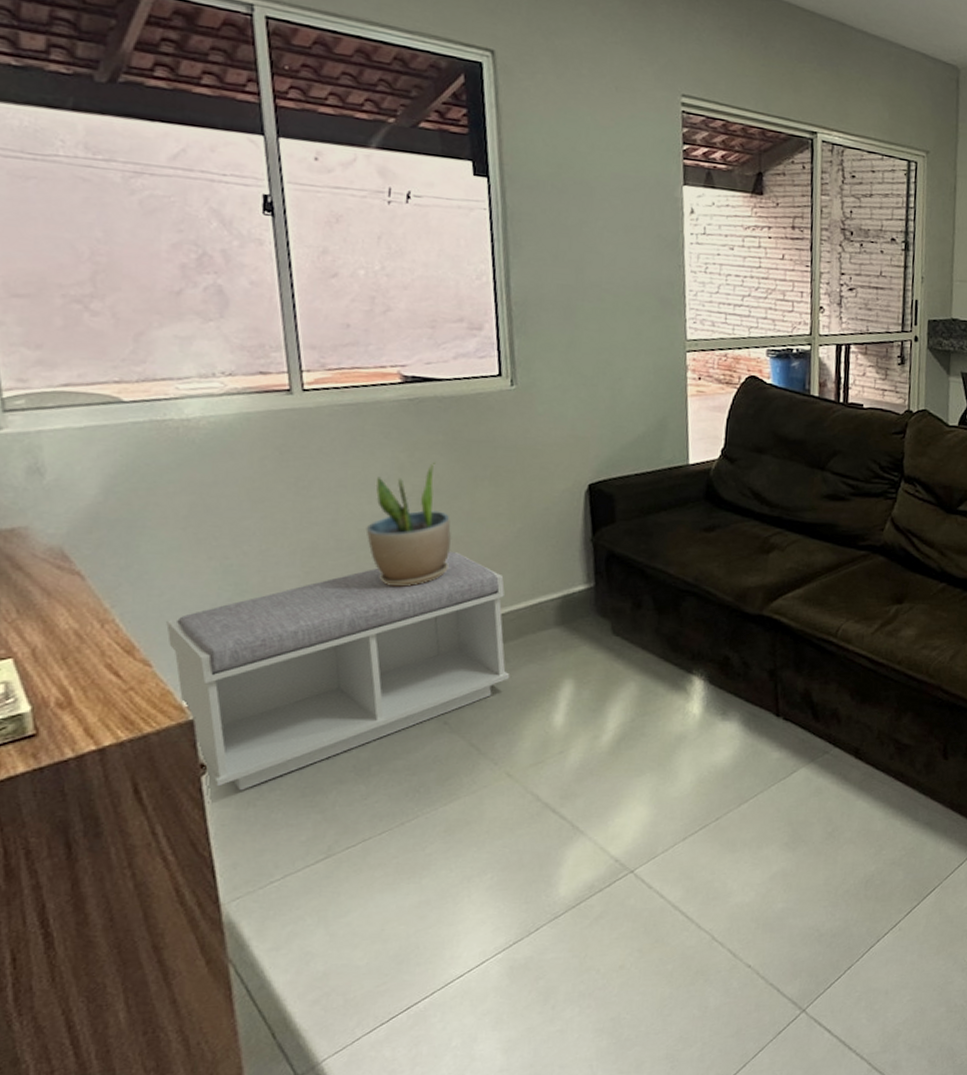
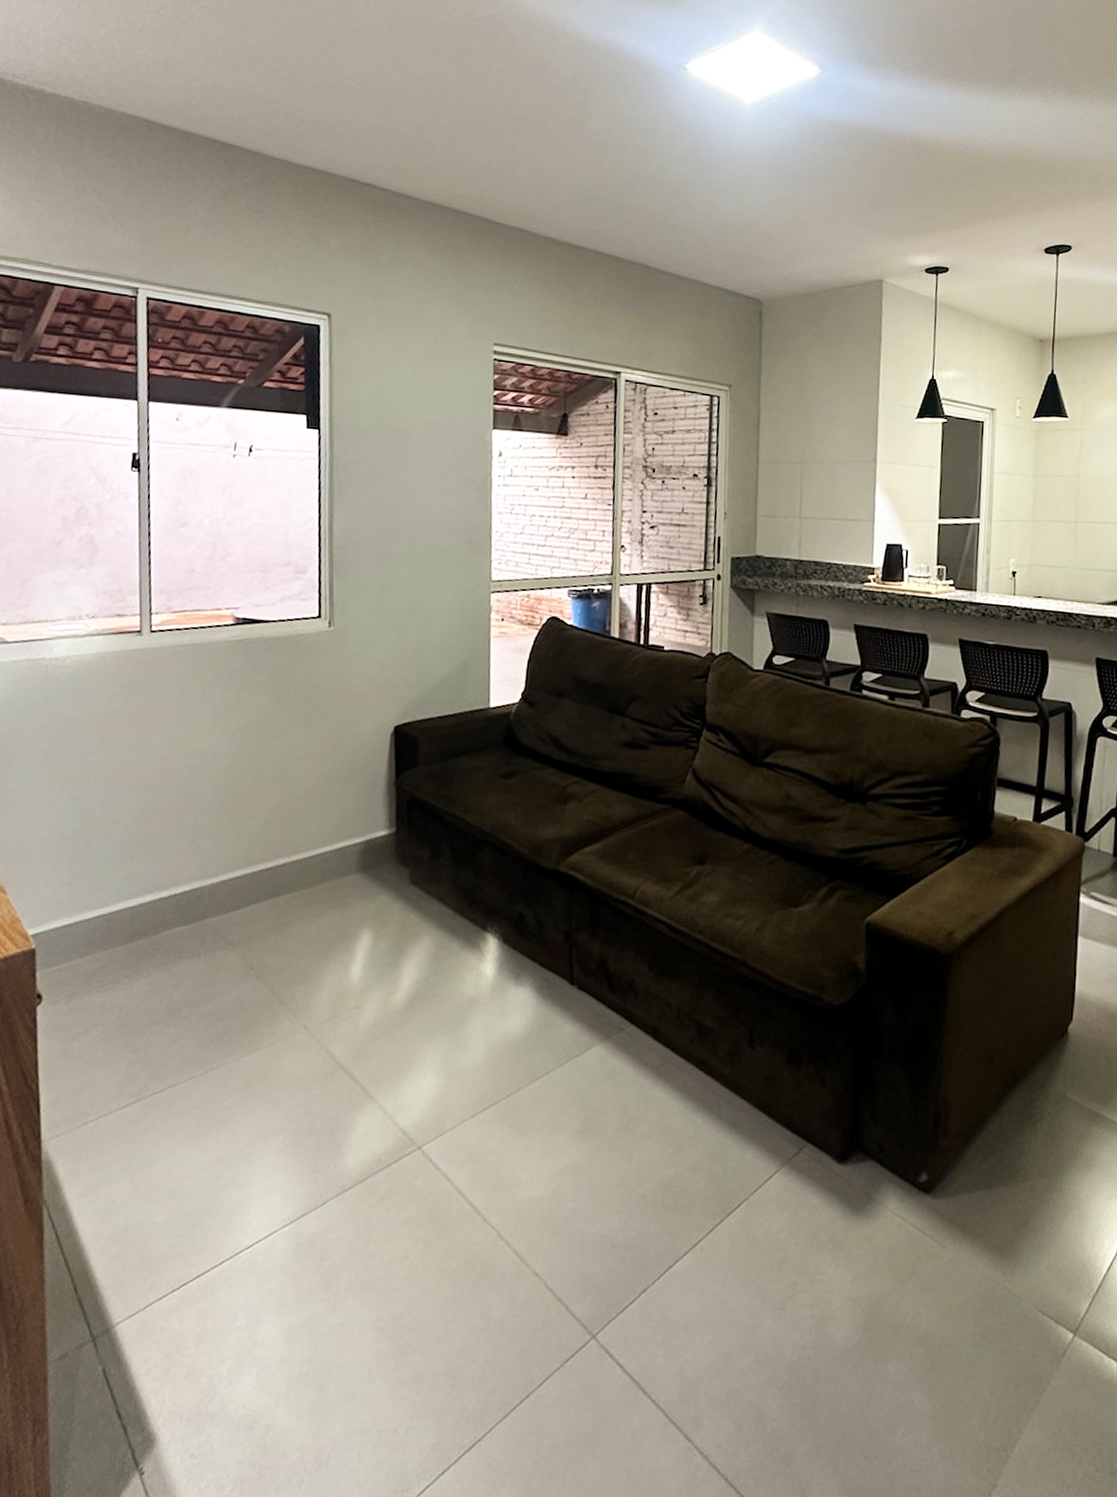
bench: present [166,552,510,791] -> none [21,791,313,1024]
potted plant: present [365,461,452,587] -> none [193,701,268,825]

